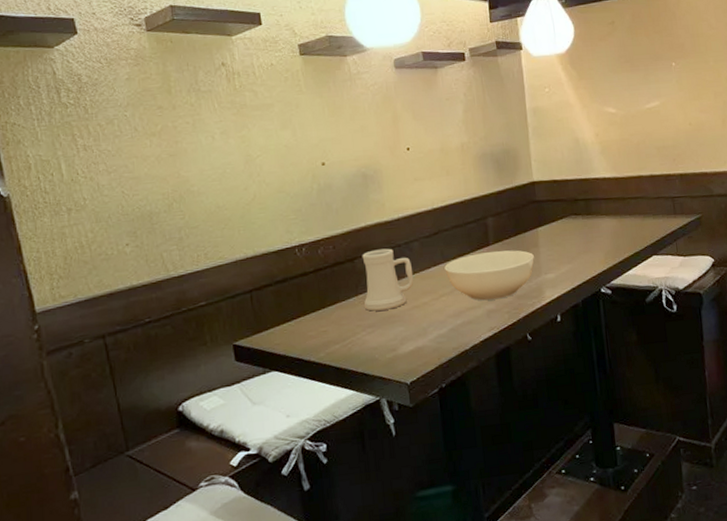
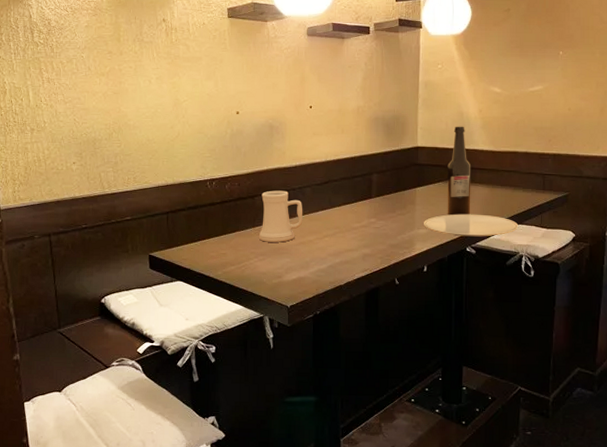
bowl: present [444,250,534,301] -> none [330,204,410,246]
plate: none [551,249,654,277] -> present [424,214,519,237]
beer bottle: none [569,153,601,255] -> present [447,126,471,216]

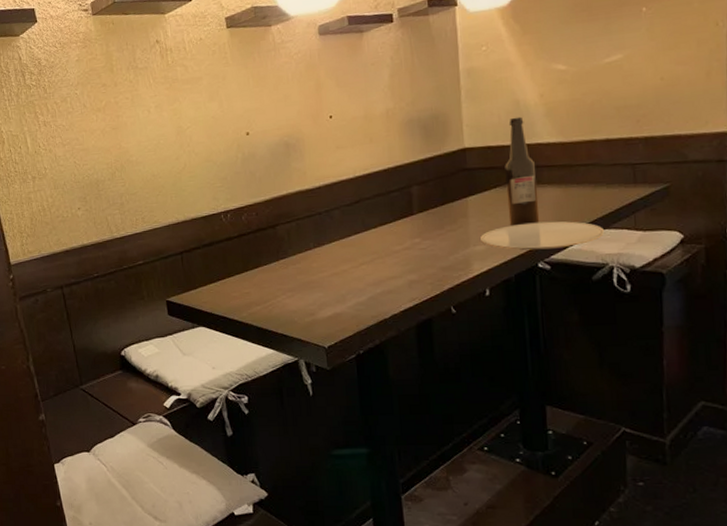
beer mug: present [258,190,303,243] -> none [283,216,334,276]

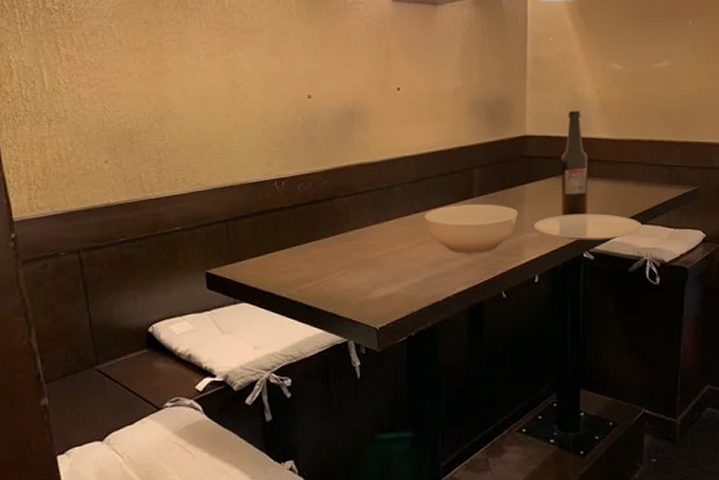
bowl: none [365,220,462,271] -> present [425,205,518,254]

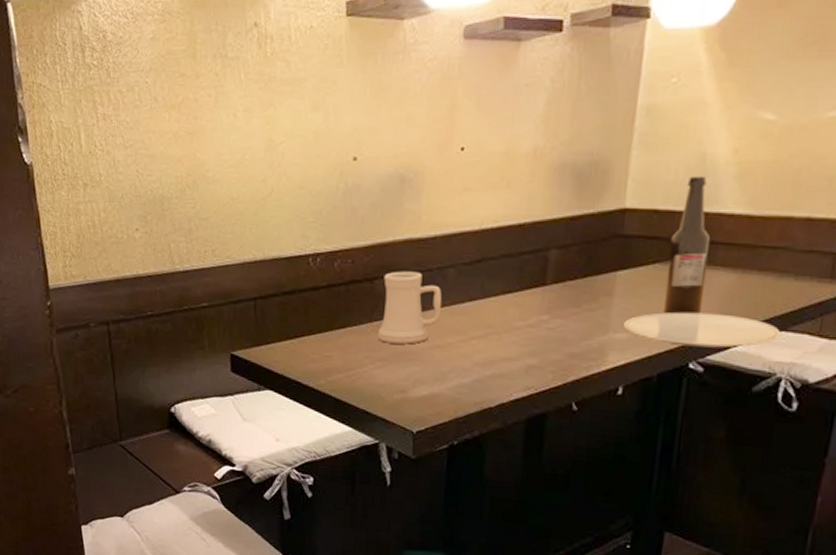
beer mug: none [339,191,392,253] -> present [377,271,442,345]
bowl: present [425,205,518,254] -> none [482,293,604,354]

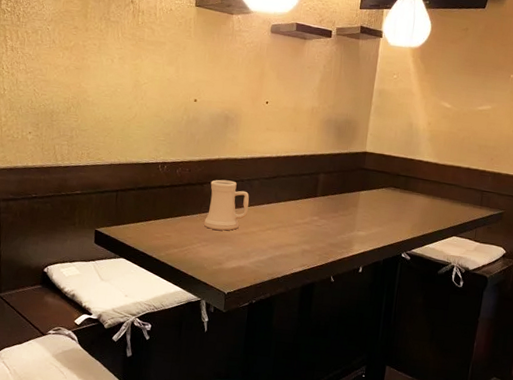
plate: present [624,312,781,348] -> none [364,220,454,245]
beer bottle: present [662,176,711,315] -> none [387,136,415,222]

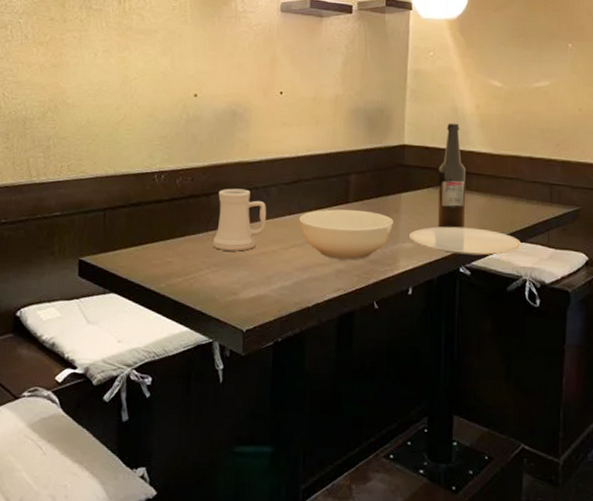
bowl: none [275,201,352,243] -> present [299,209,393,260]
plate: none [364,220,454,245] -> present [409,226,522,256]
beer bottle: none [387,136,415,222] -> present [437,123,467,229]

